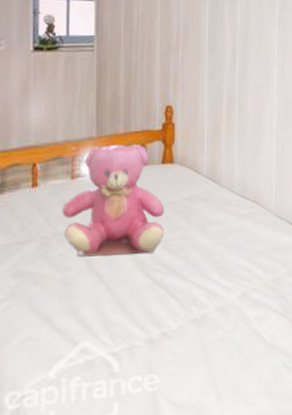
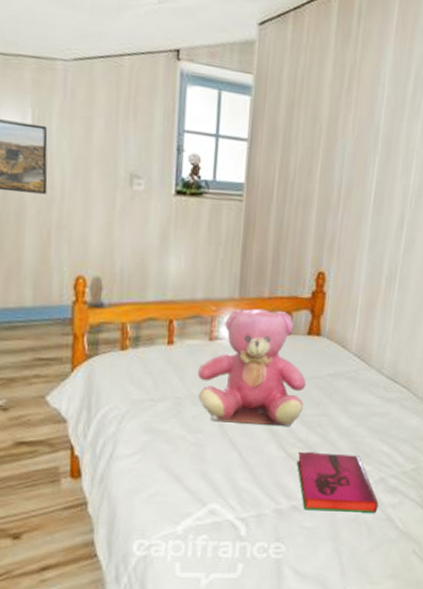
hardback book: none [164,273,244,335] -> present [297,452,379,513]

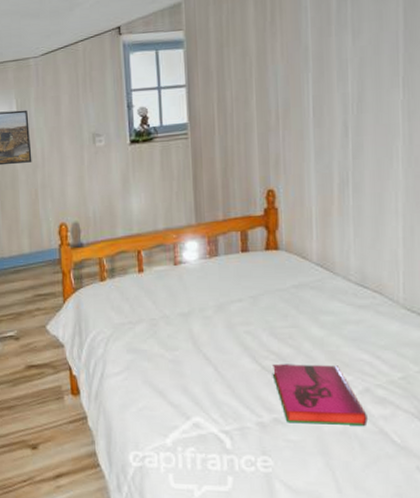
teddy bear: present [198,308,307,427] -> none [168,231,271,340]

